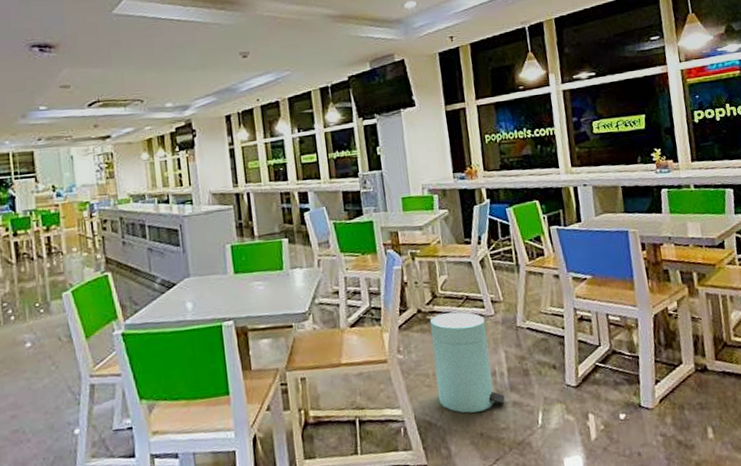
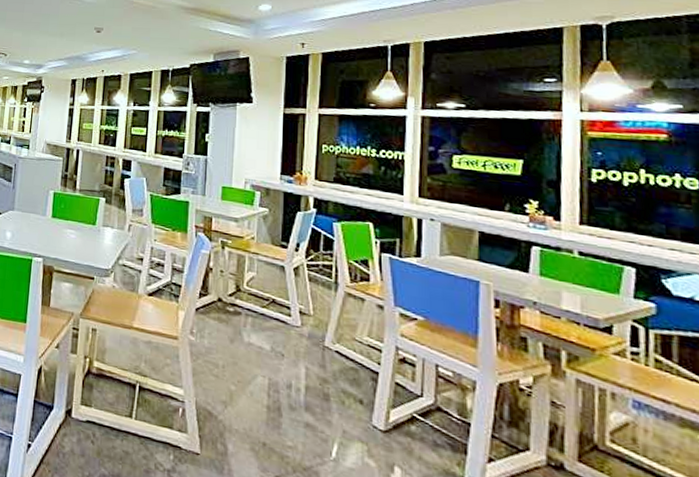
trash can: present [429,311,505,413] -> none [224,308,298,421]

